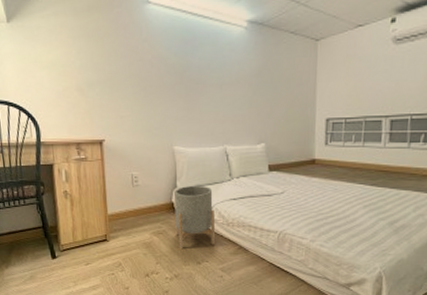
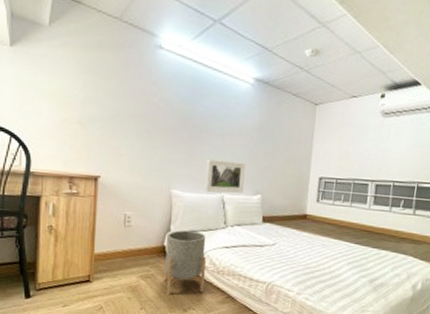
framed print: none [206,111,246,146] -> present [205,159,245,193]

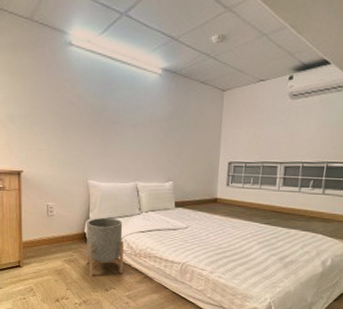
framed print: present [205,159,245,193] -> none [119,150,157,182]

